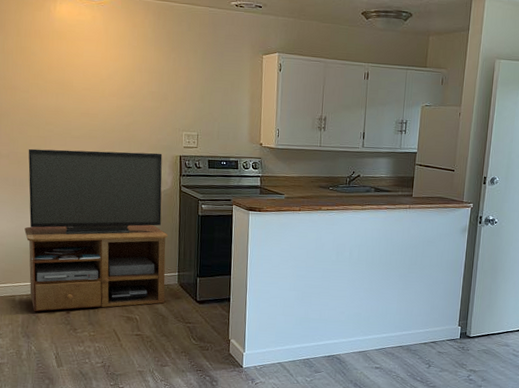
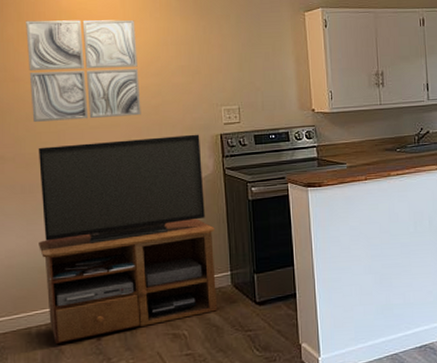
wall art: none [23,36,116,131] -> present [26,19,141,122]

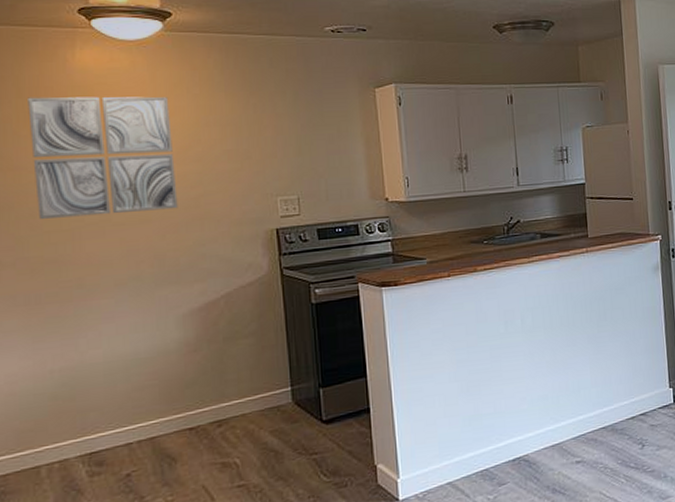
tv stand: present [38,134,217,343] -> none [46,229,275,483]

